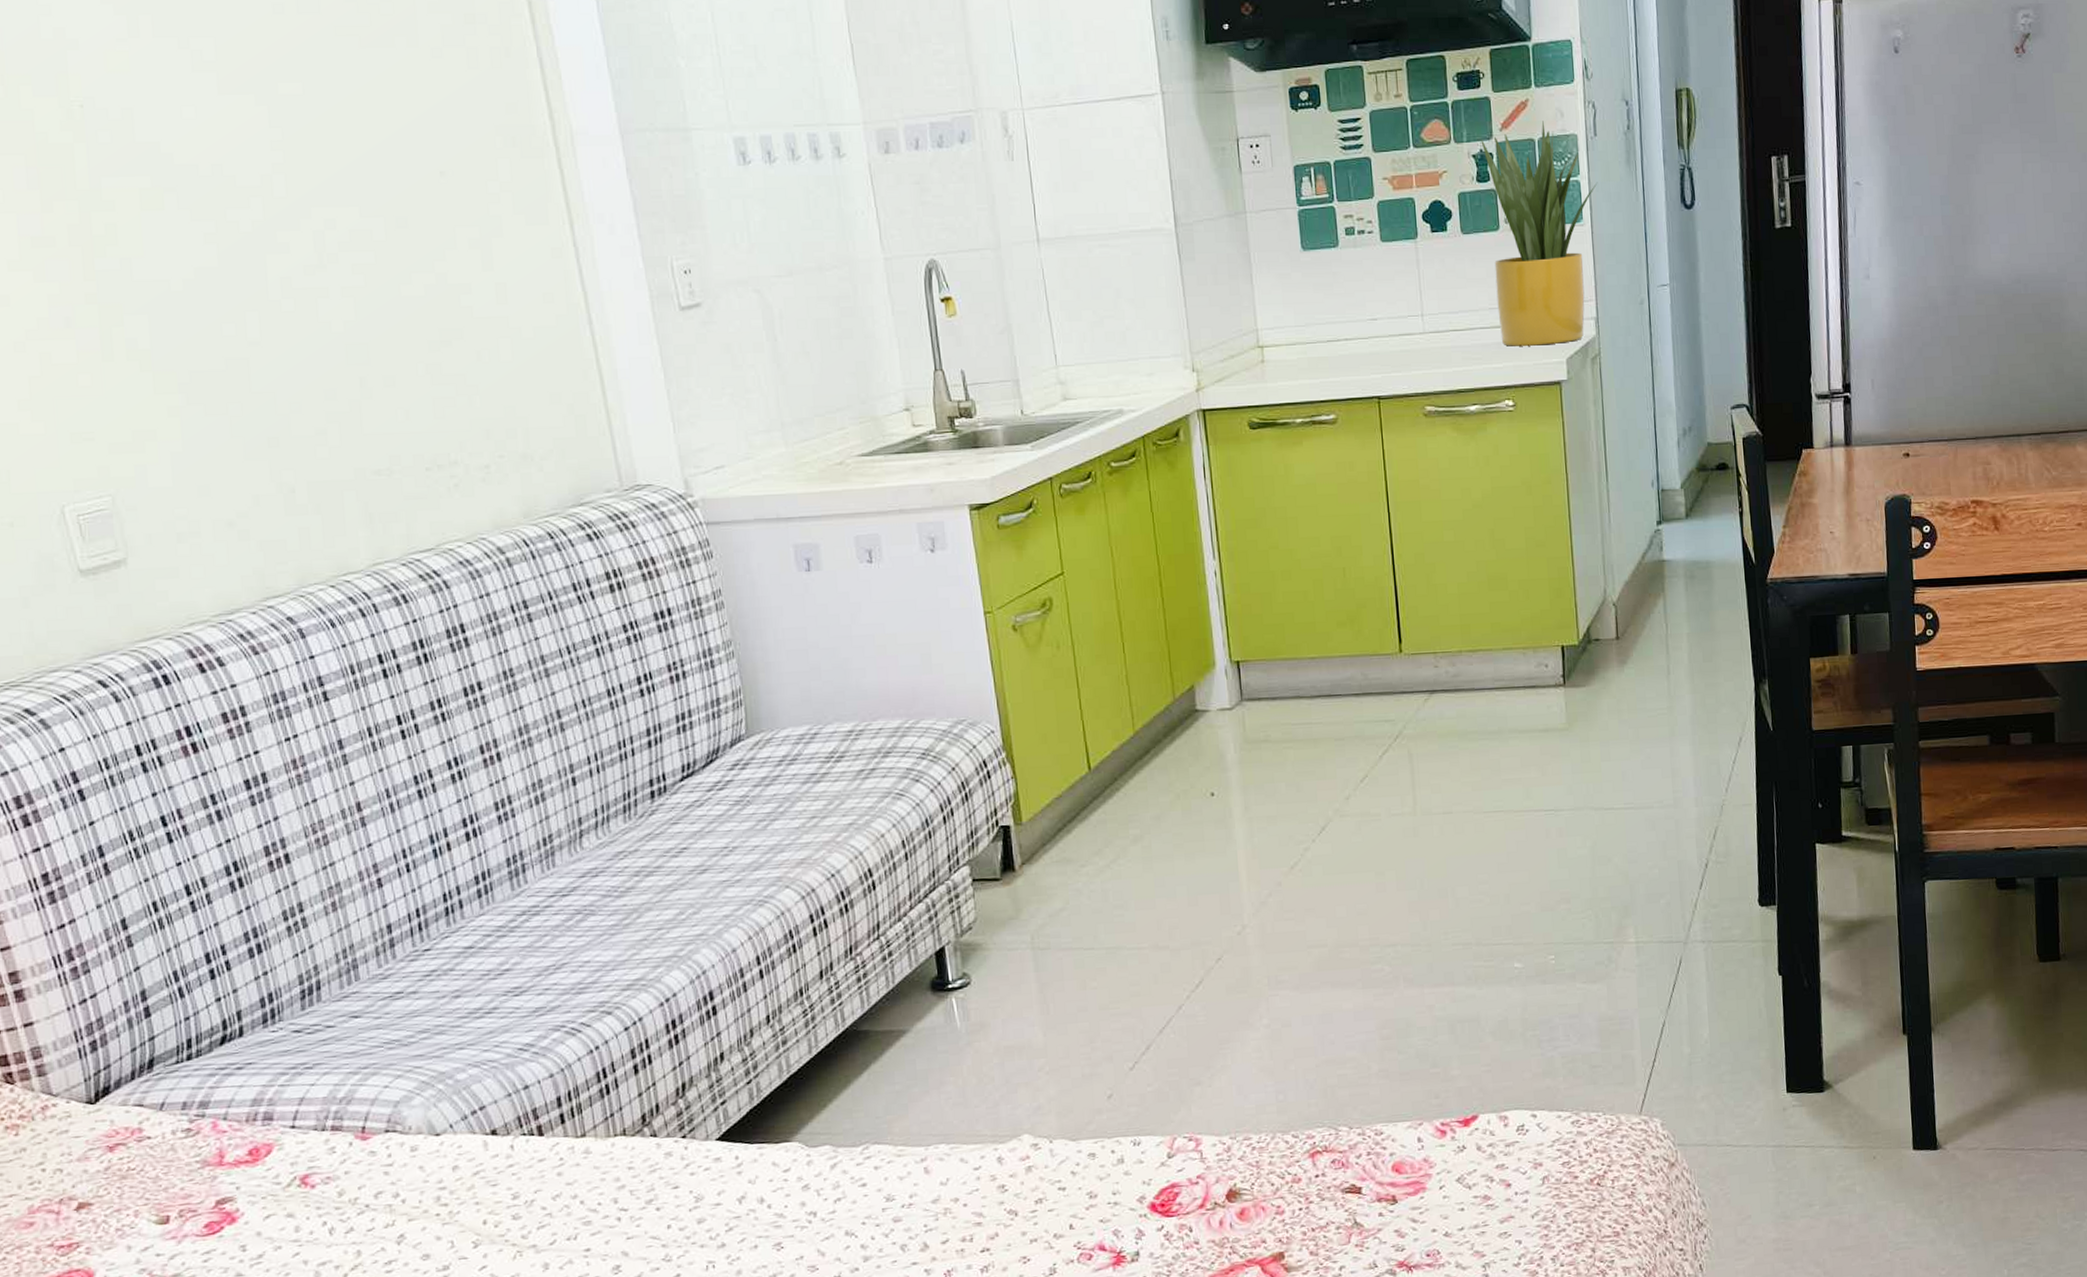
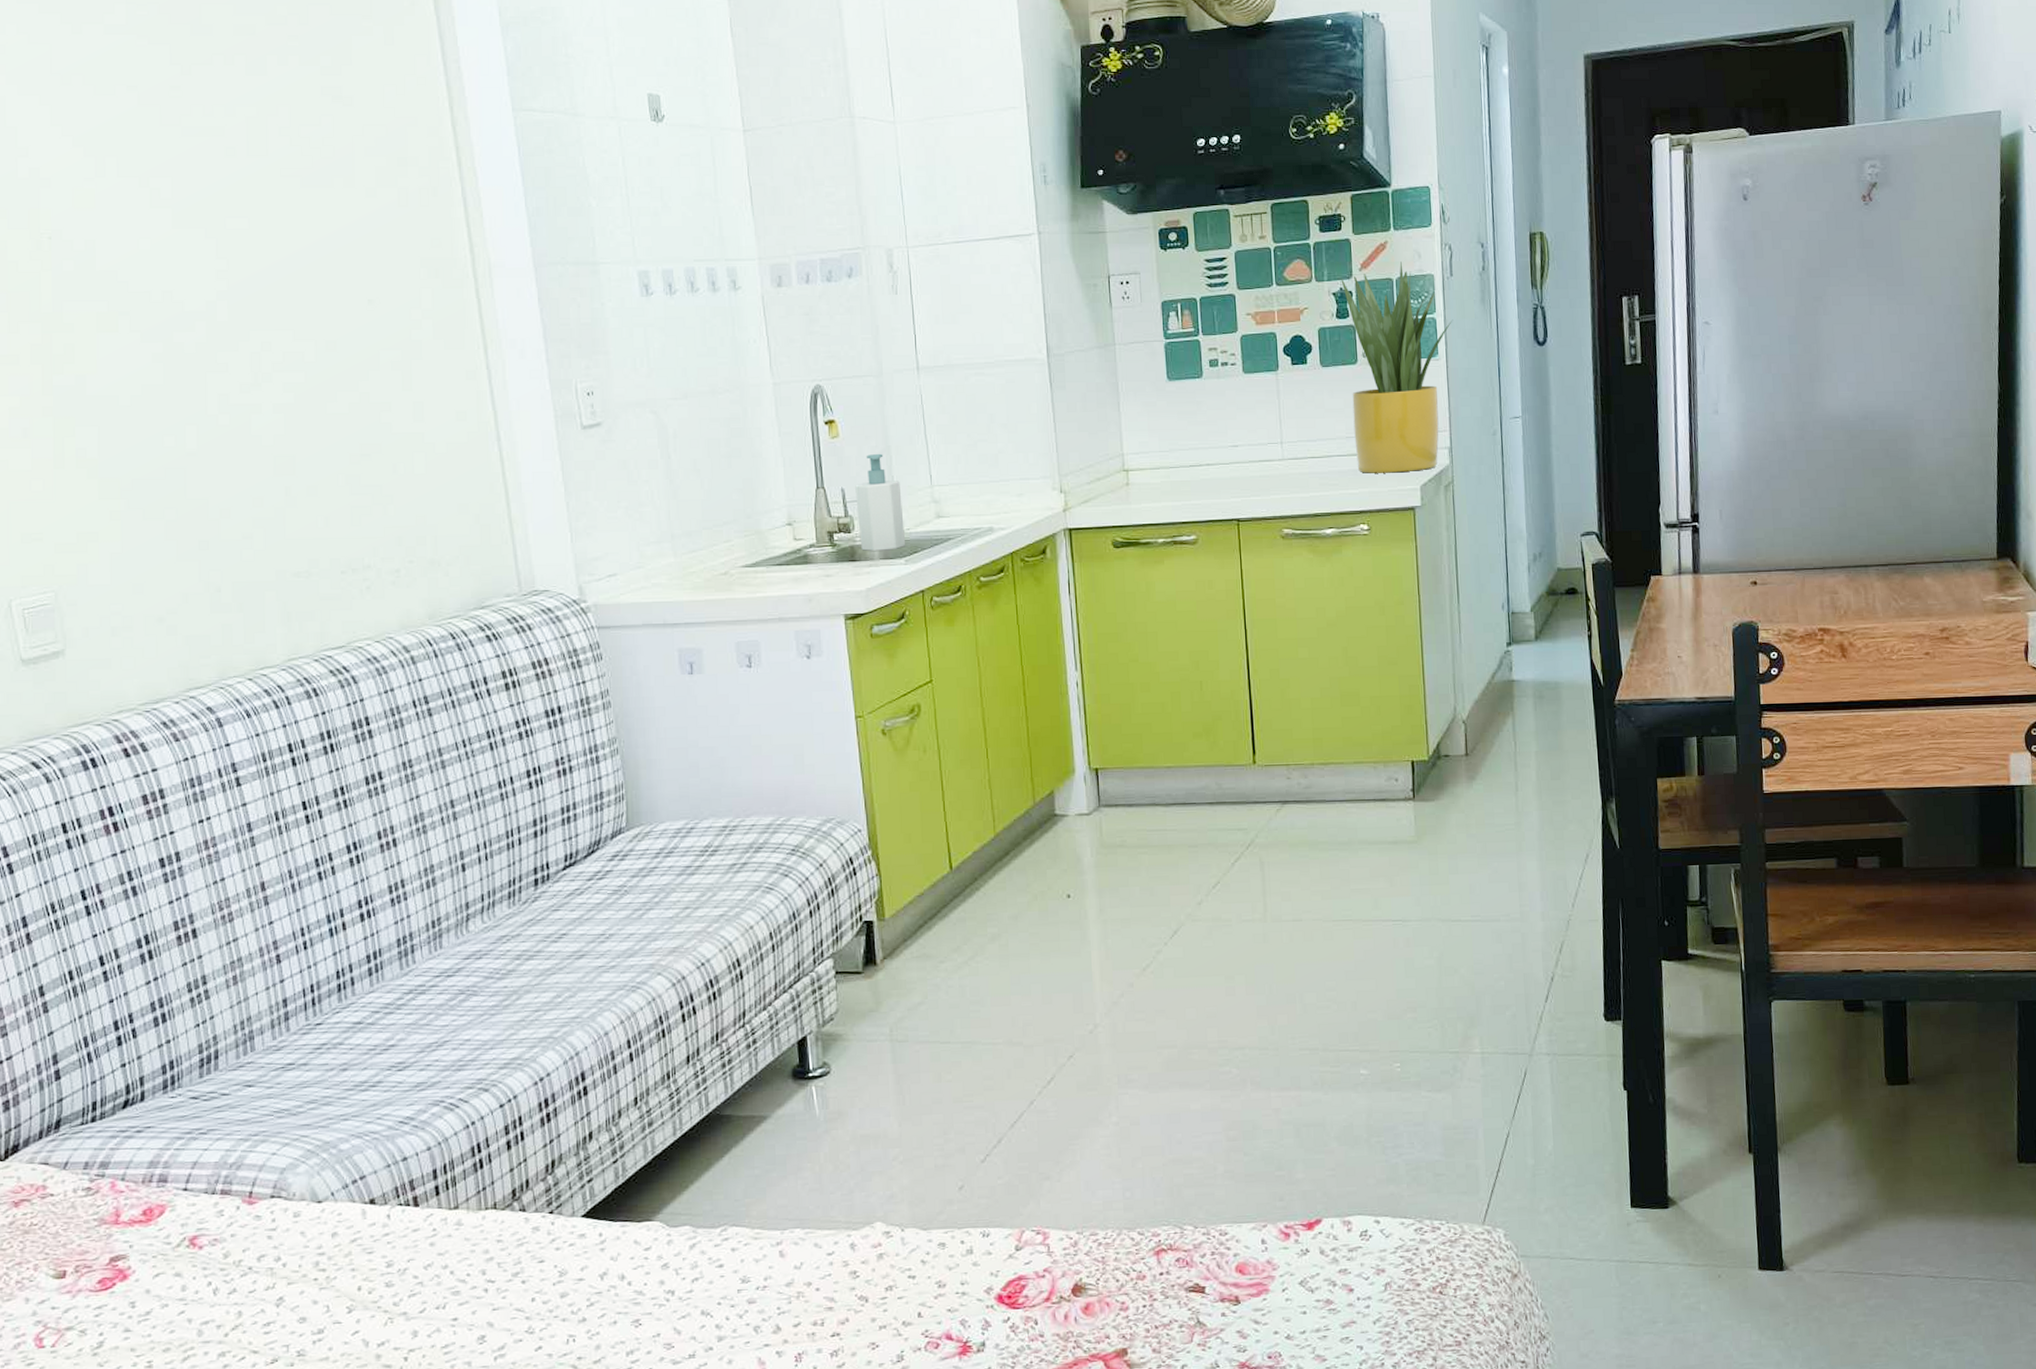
soap bottle: none [975,332,1032,438] -> present [855,453,906,552]

